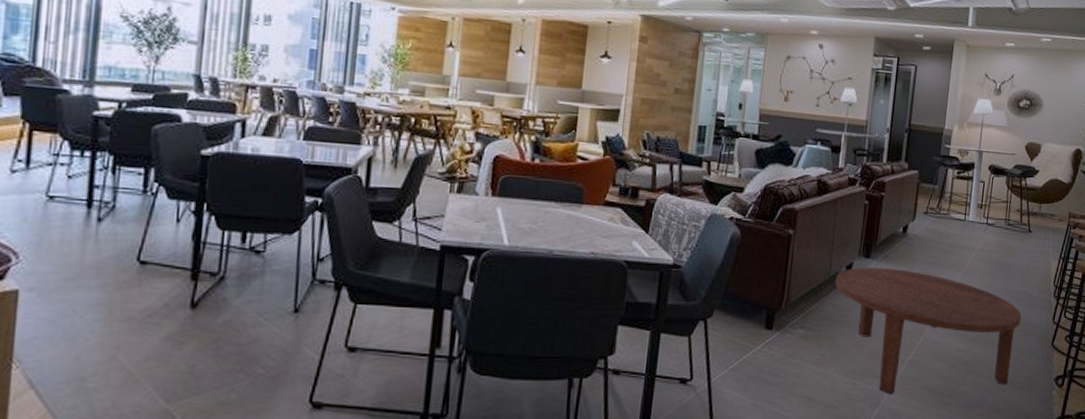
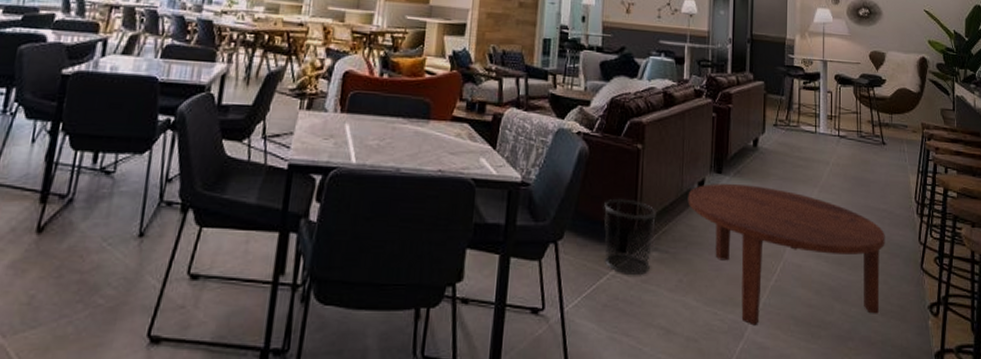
waste bin: none [751,280,804,351] -> present [604,198,656,276]

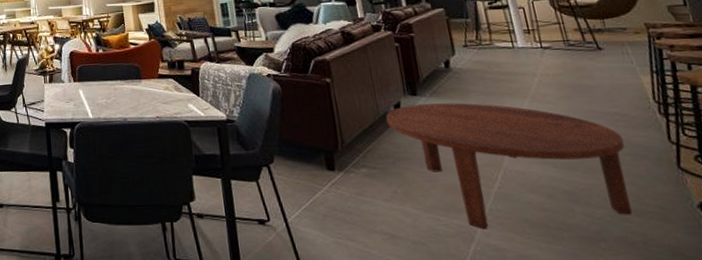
waste bin: present [604,198,656,276] -> none [305,125,362,190]

